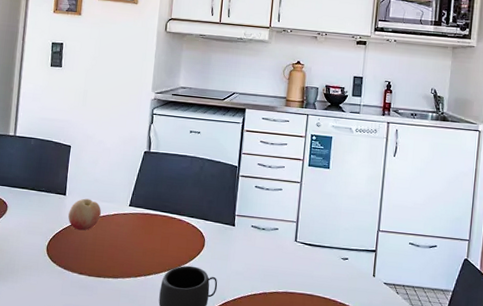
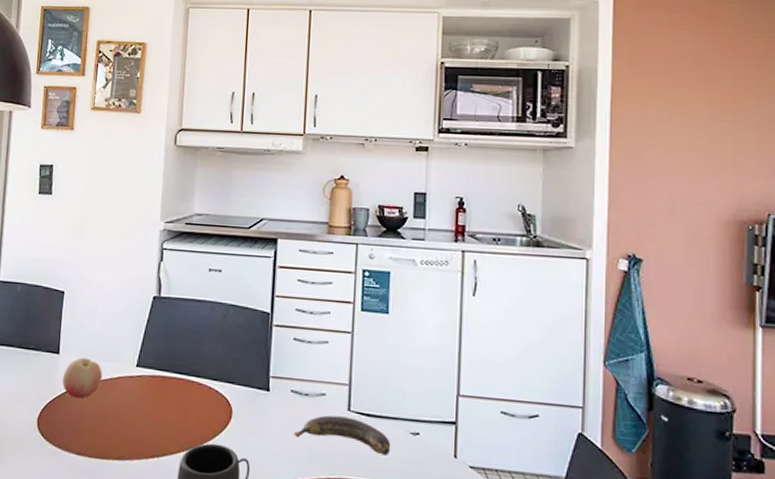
banana: none [252,245,327,275] -> present [293,415,391,456]

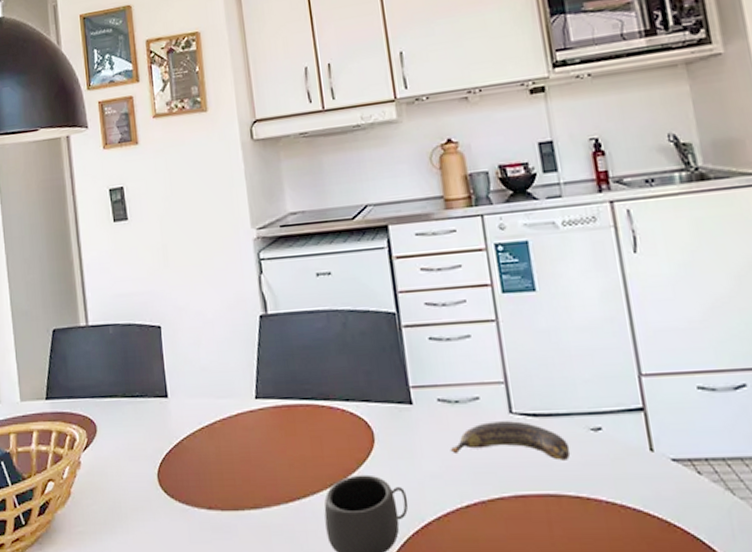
fruit: present [62,357,103,399] -> none [176,397,221,445]

